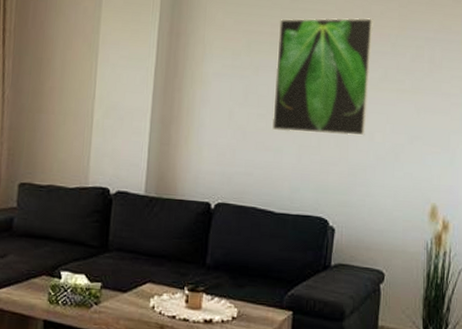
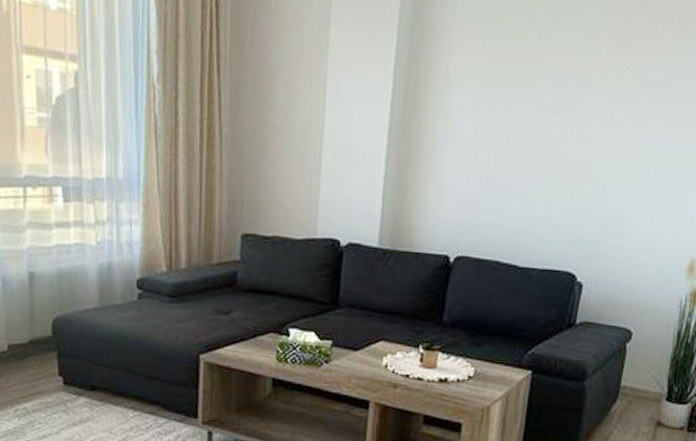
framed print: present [272,17,374,136] -> none [521,38,647,181]

